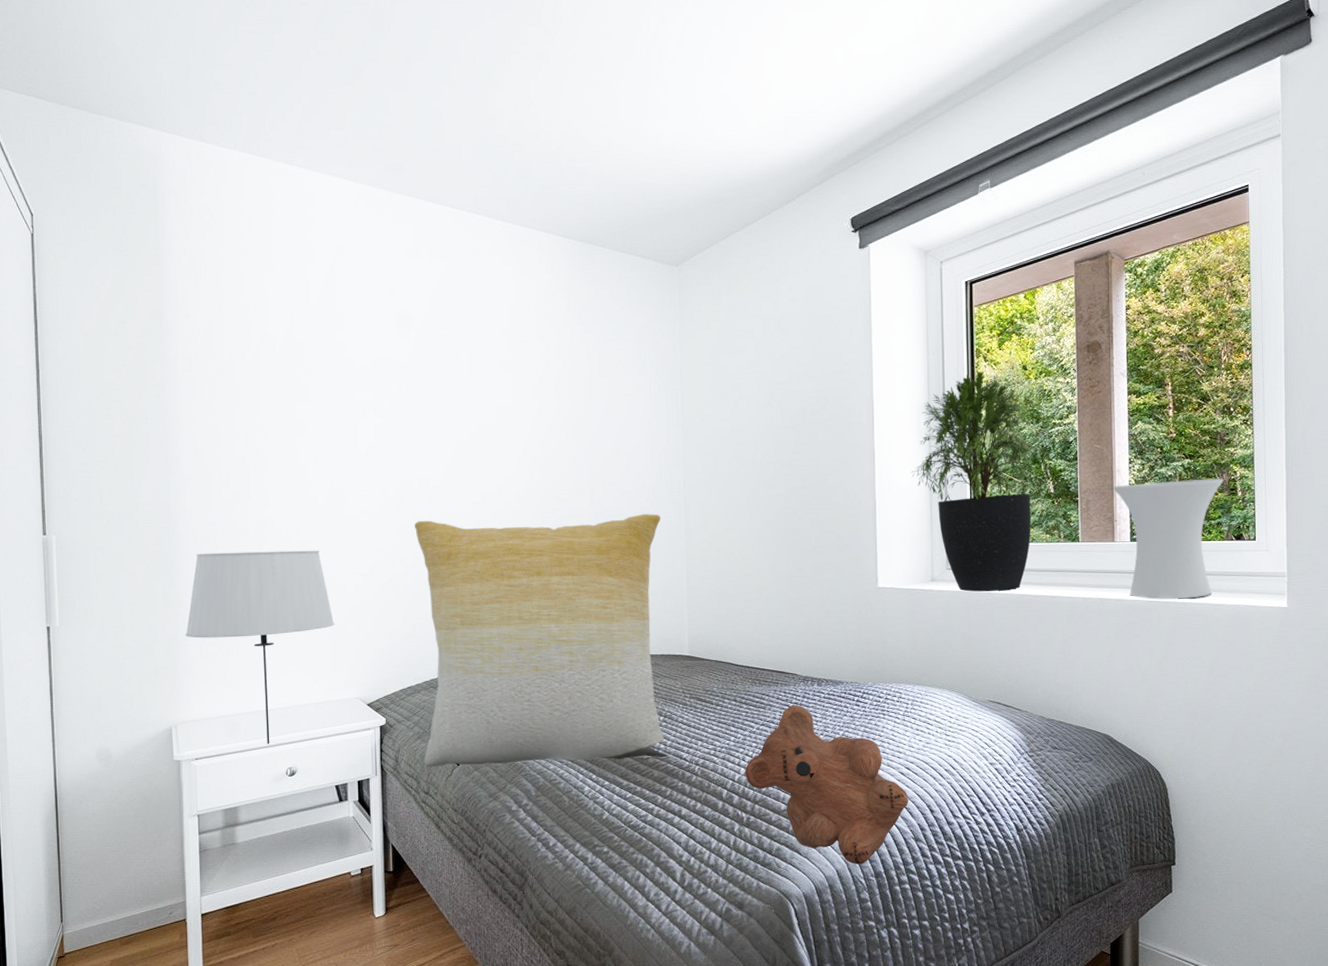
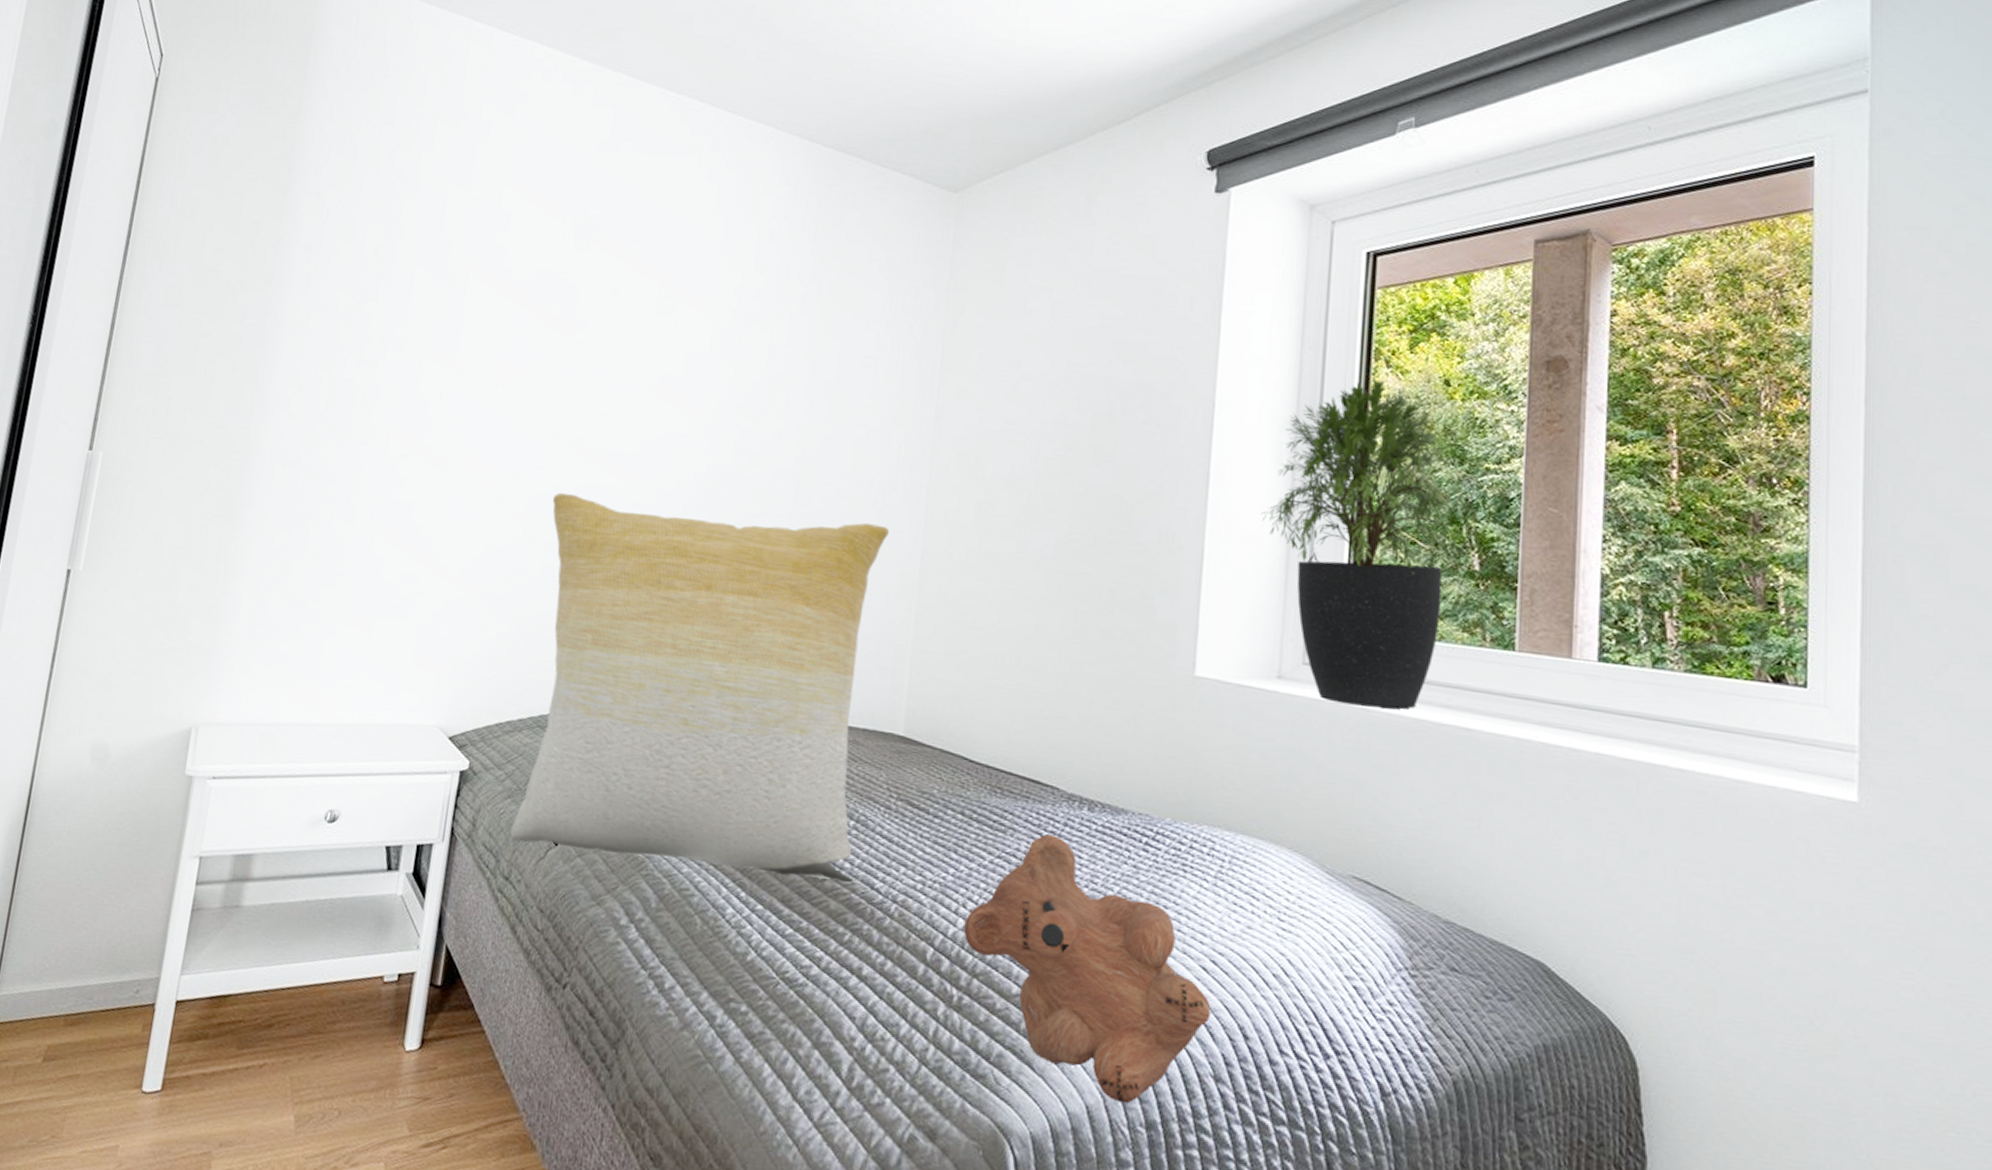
table lamp: present [185,550,335,744] -> none [233,498,427,773]
vase: present [1113,478,1224,600] -> none [1574,572,1757,766]

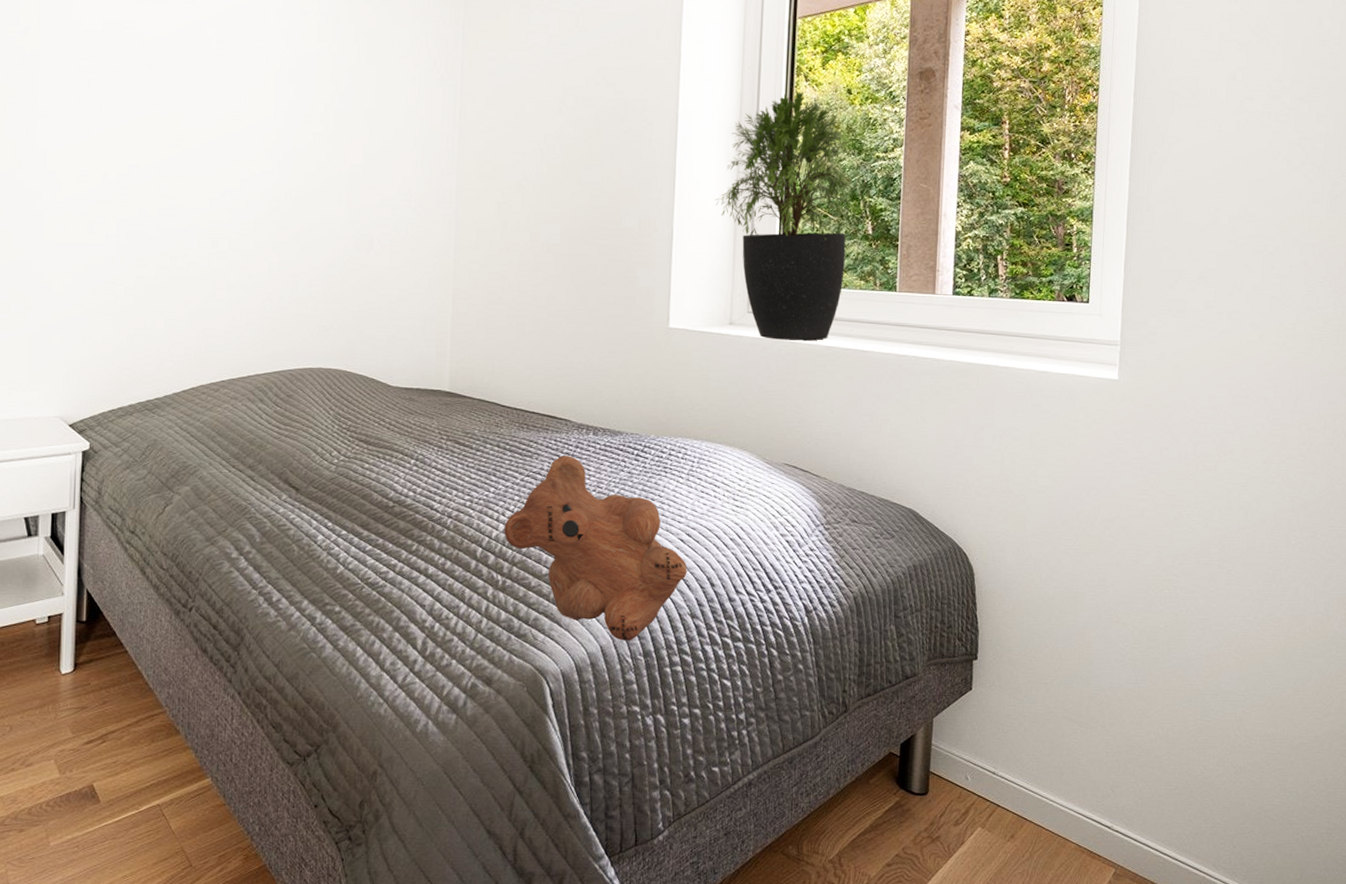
pillow: present [510,492,889,884] -> none [131,214,427,507]

